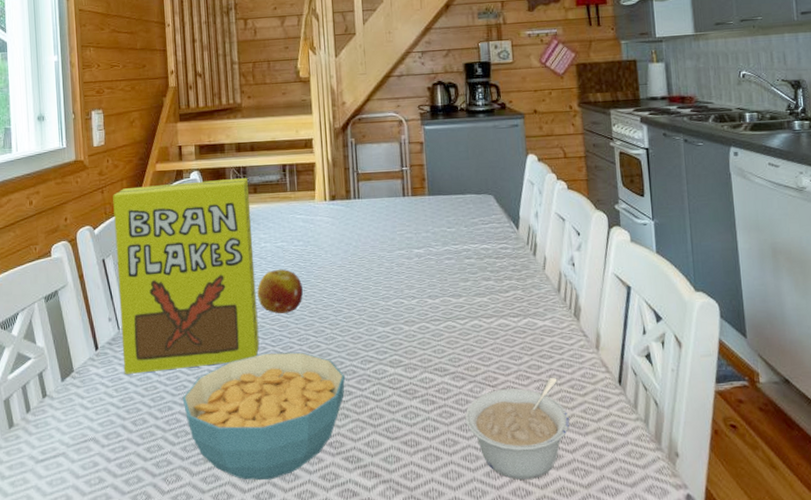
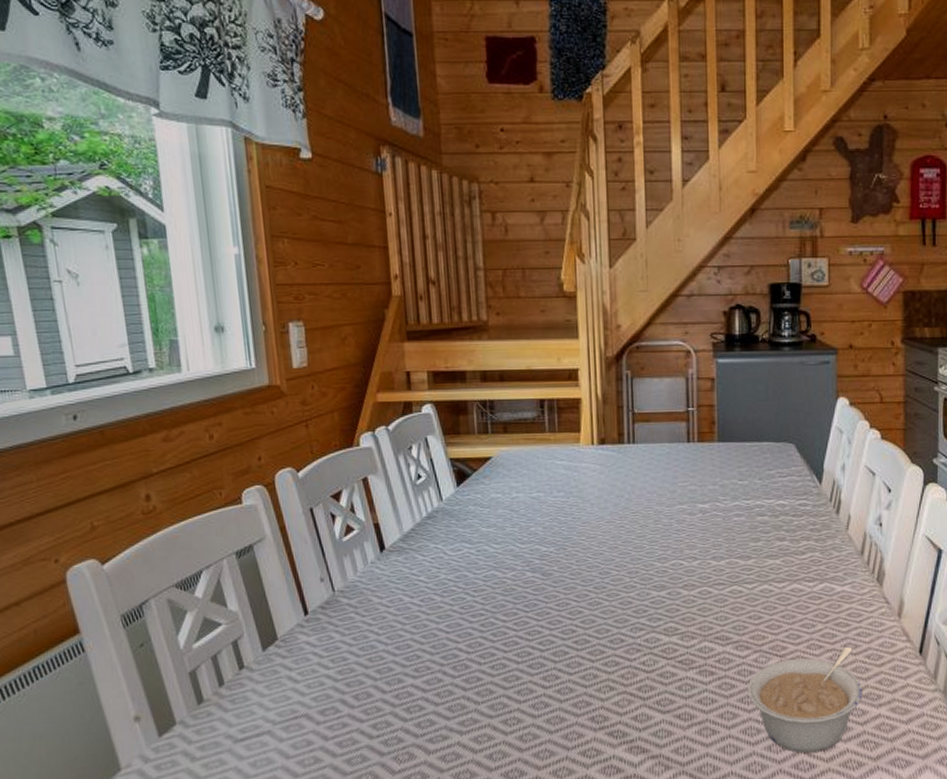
cereal box: present [113,178,260,374] -> none [321,414,510,643]
cereal bowl: present [182,352,345,481] -> none [415,618,611,758]
fruit: present [257,269,303,314] -> none [507,524,563,576]

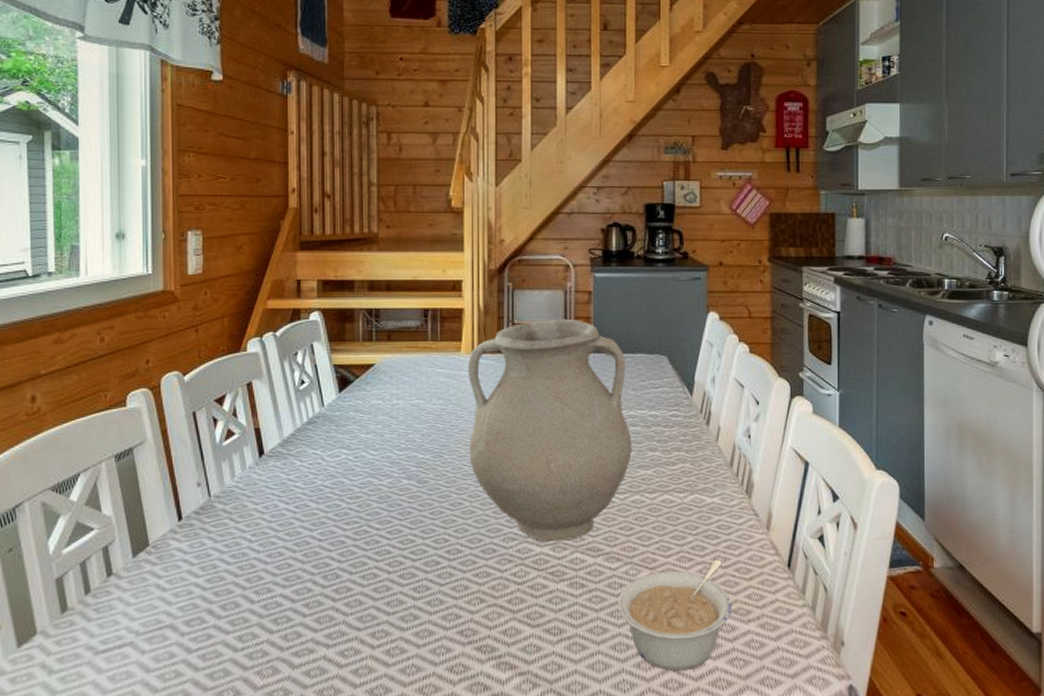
vase: none [587,407,760,631] -> present [467,318,632,542]

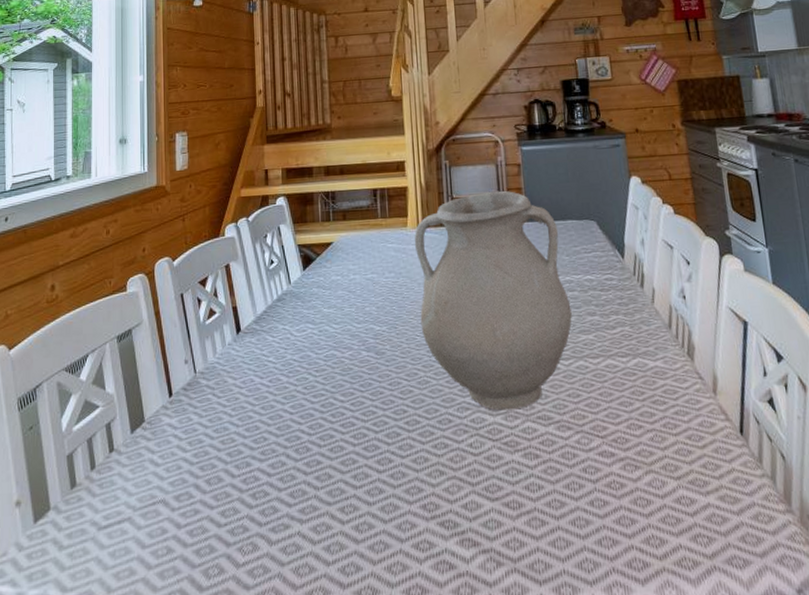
legume: present [617,559,731,671] -> none [572,426,689,549]

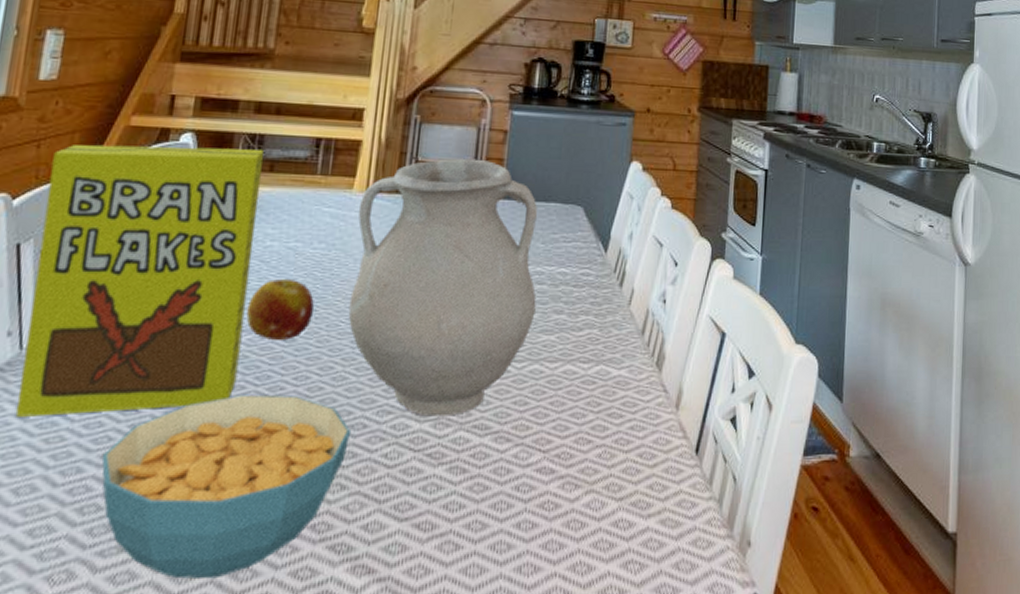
cereal box: none [194,204,347,425] -> present [14,144,263,417]
cereal bowl: none [262,398,440,550] -> present [101,394,350,579]
fruit: none [345,304,394,355] -> present [246,279,314,341]

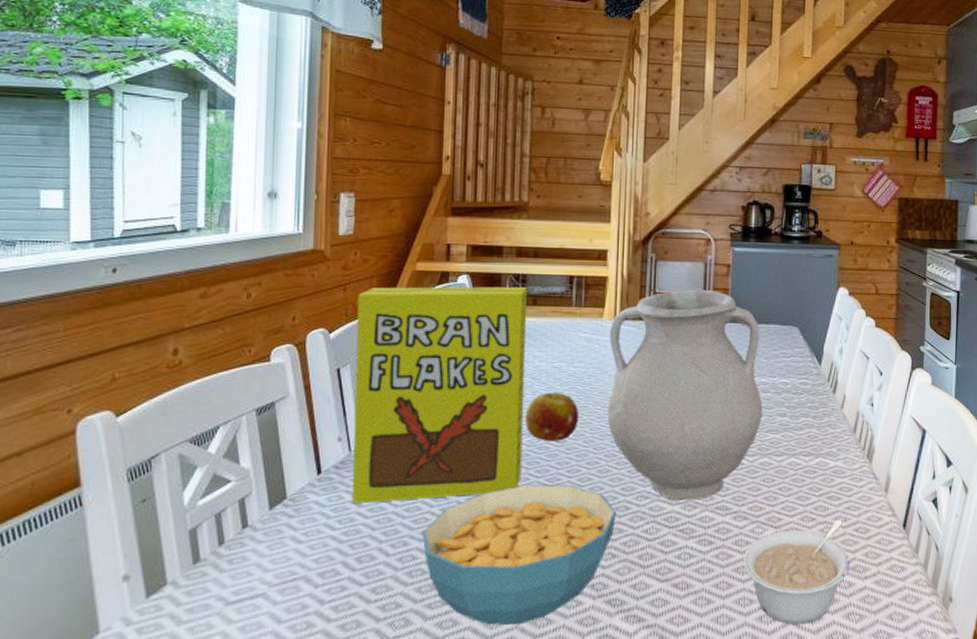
legume: none [502,442,631,576] -> present [743,519,850,624]

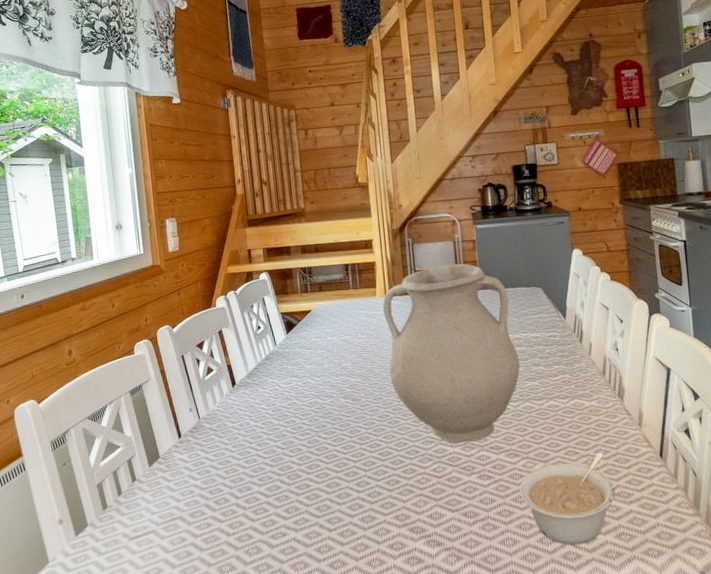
cereal box: present [351,286,527,503] -> none [189,278,329,459]
cereal bowl: present [422,484,616,625] -> none [260,435,409,551]
fruit: present [525,393,578,442] -> none [325,360,368,402]

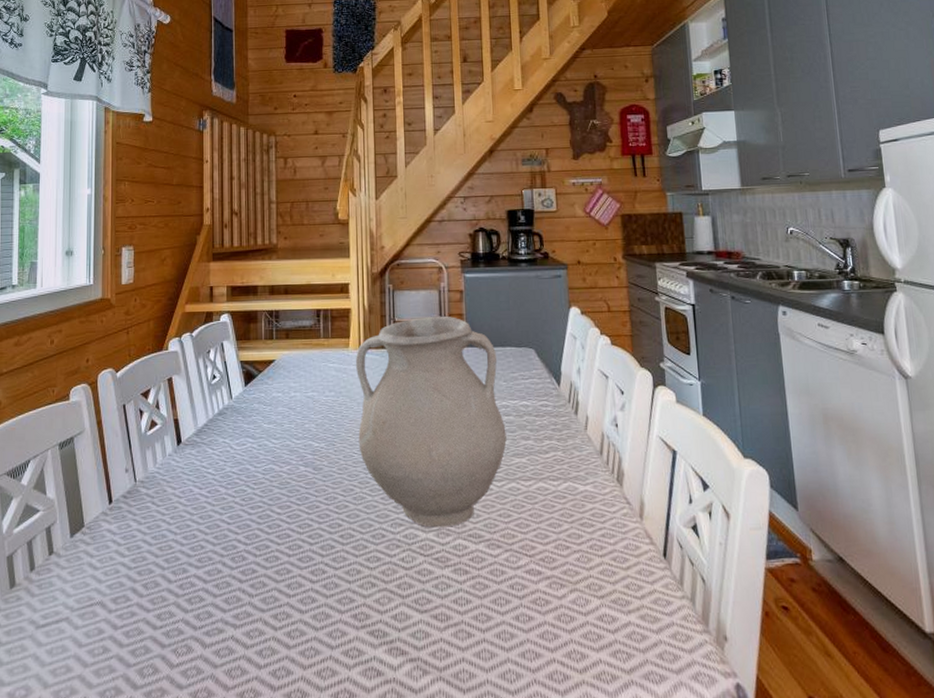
legume: present [519,452,615,545] -> none [499,547,611,662]

